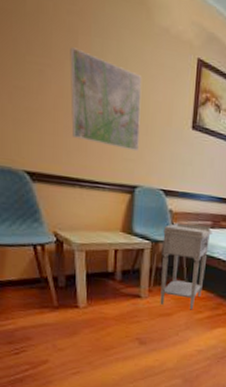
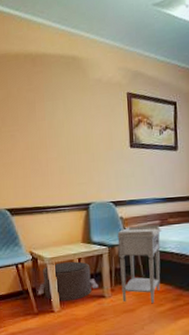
pouf: none [61,251,135,297] -> present [38,261,99,302]
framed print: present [70,47,142,152] -> none [31,113,88,177]

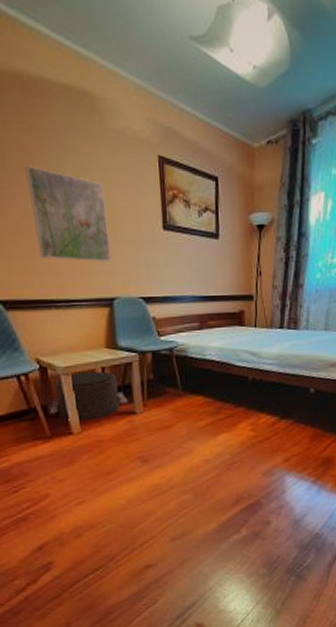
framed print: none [31,113,88,177] -> present [25,166,111,263]
nightstand: present [117,226,162,304] -> none [149,328,201,419]

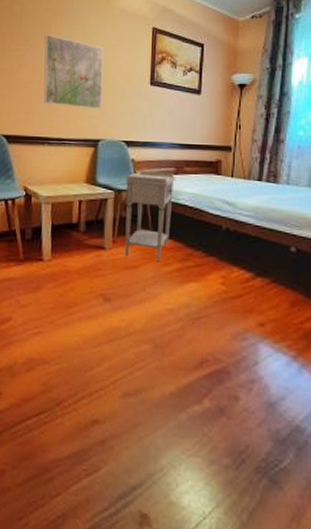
pouf: present [50,371,128,421] -> none [27,203,99,249]
nightstand: none [149,328,201,419] -> present [124,171,176,262]

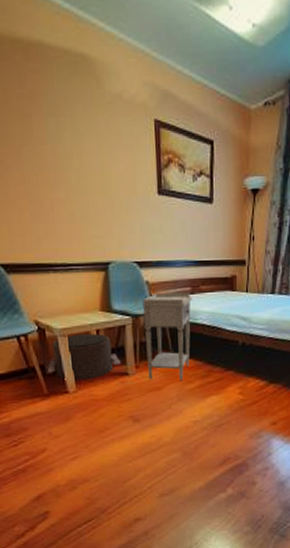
pouf: none [27,203,99,249] -> present [48,333,121,380]
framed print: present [43,34,104,110] -> none [25,132,107,227]

